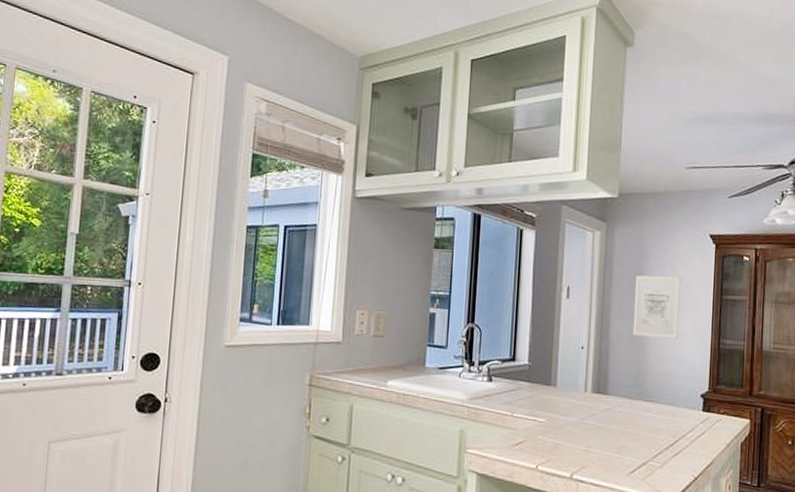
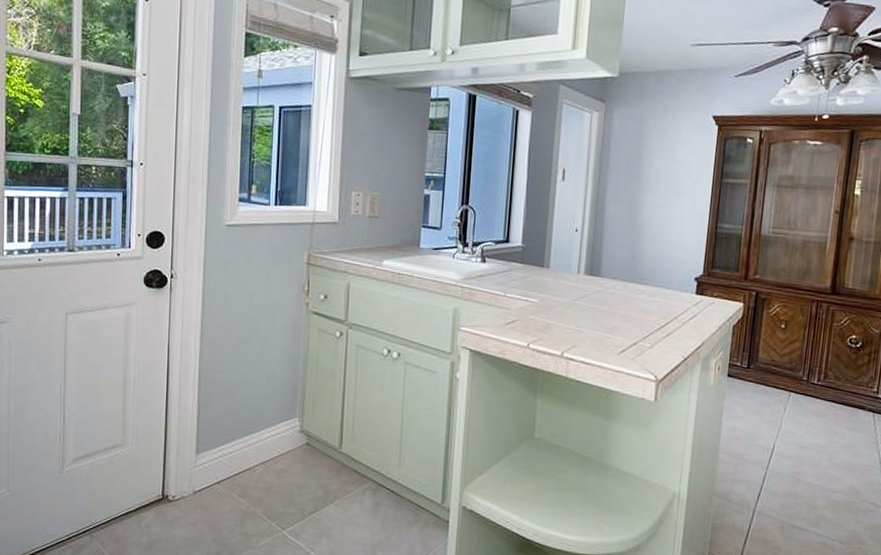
wall art: present [632,275,681,340] -> none [628,158,680,224]

